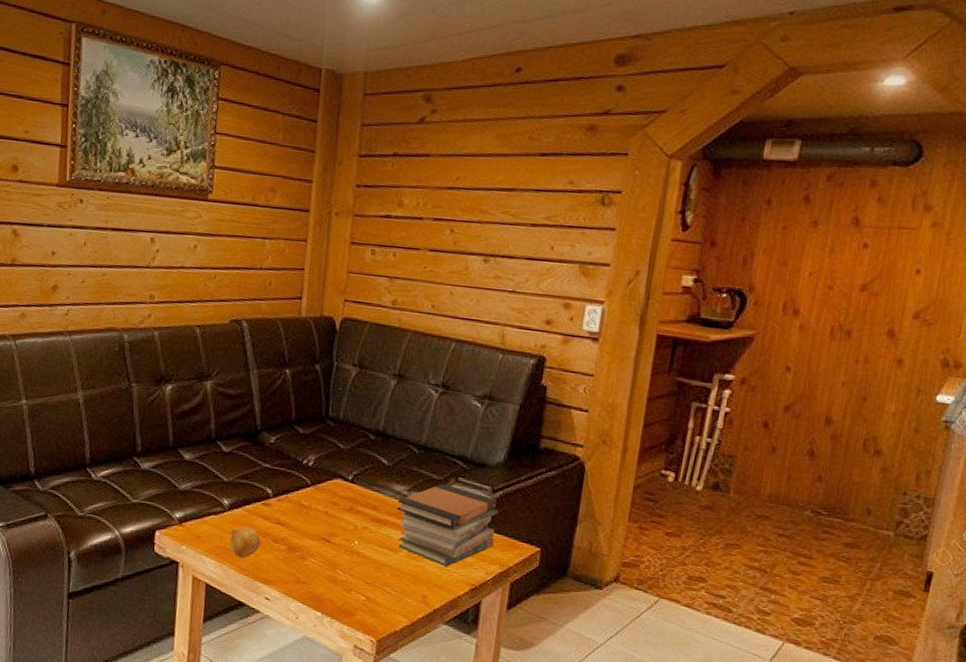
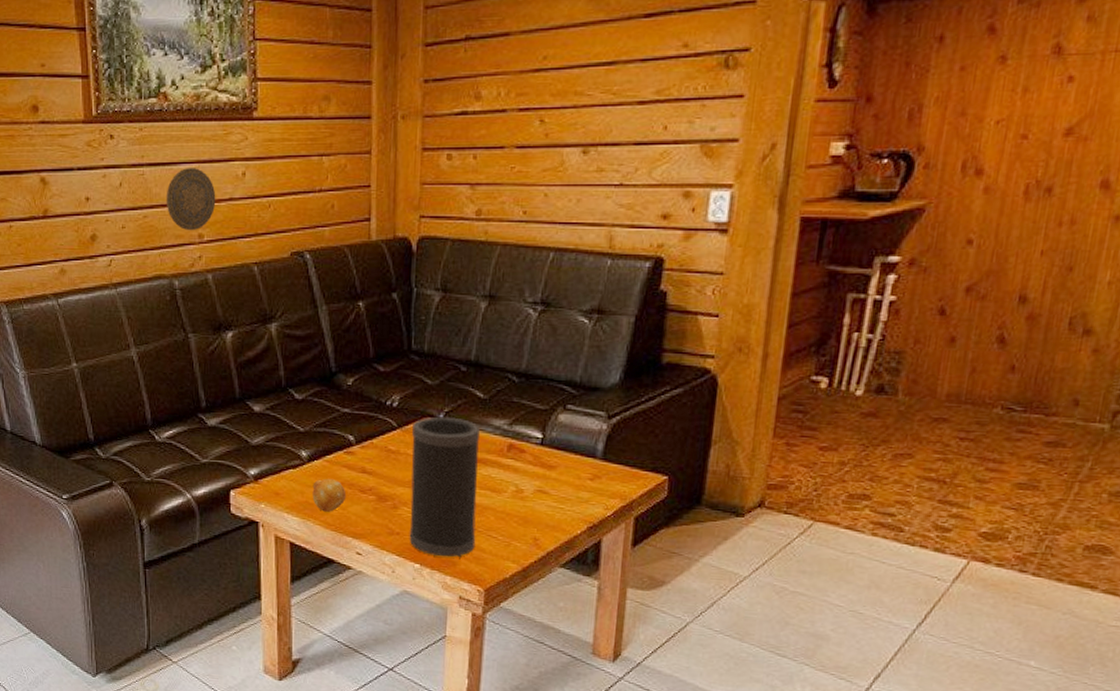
decorative plate: none [123,236,169,292] -> present [166,168,216,231]
speaker: none [313,478,383,609] -> present [409,416,481,558]
book stack: present [396,483,499,567] -> none [496,413,617,504]

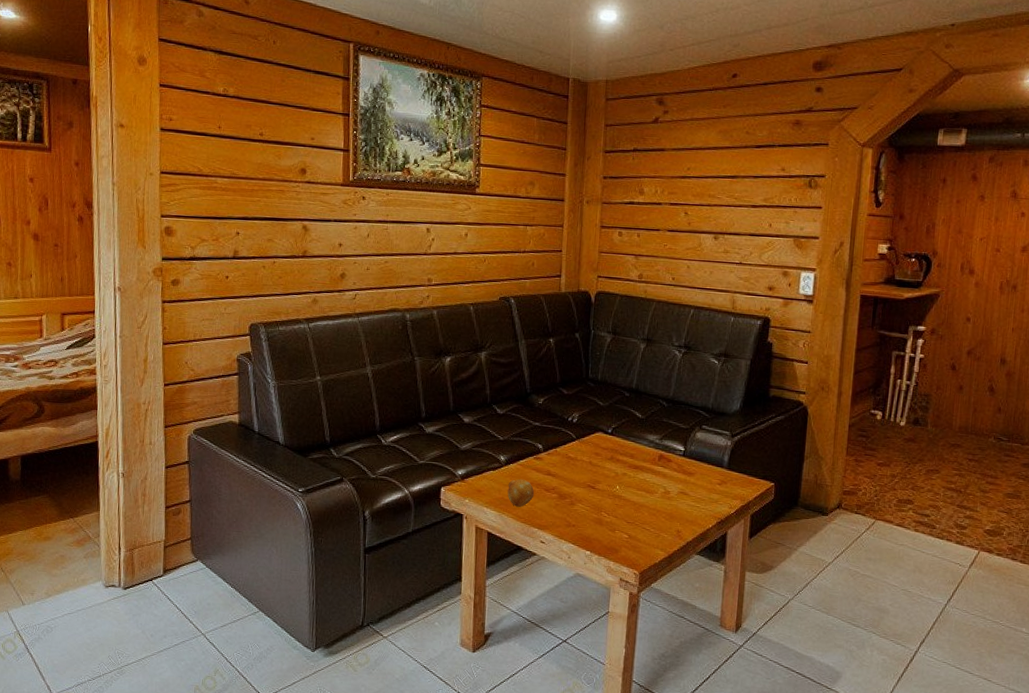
decorative plate: present [166,168,216,231] -> none [403,227,444,276]
speaker: present [409,416,481,558] -> none [582,431,639,547]

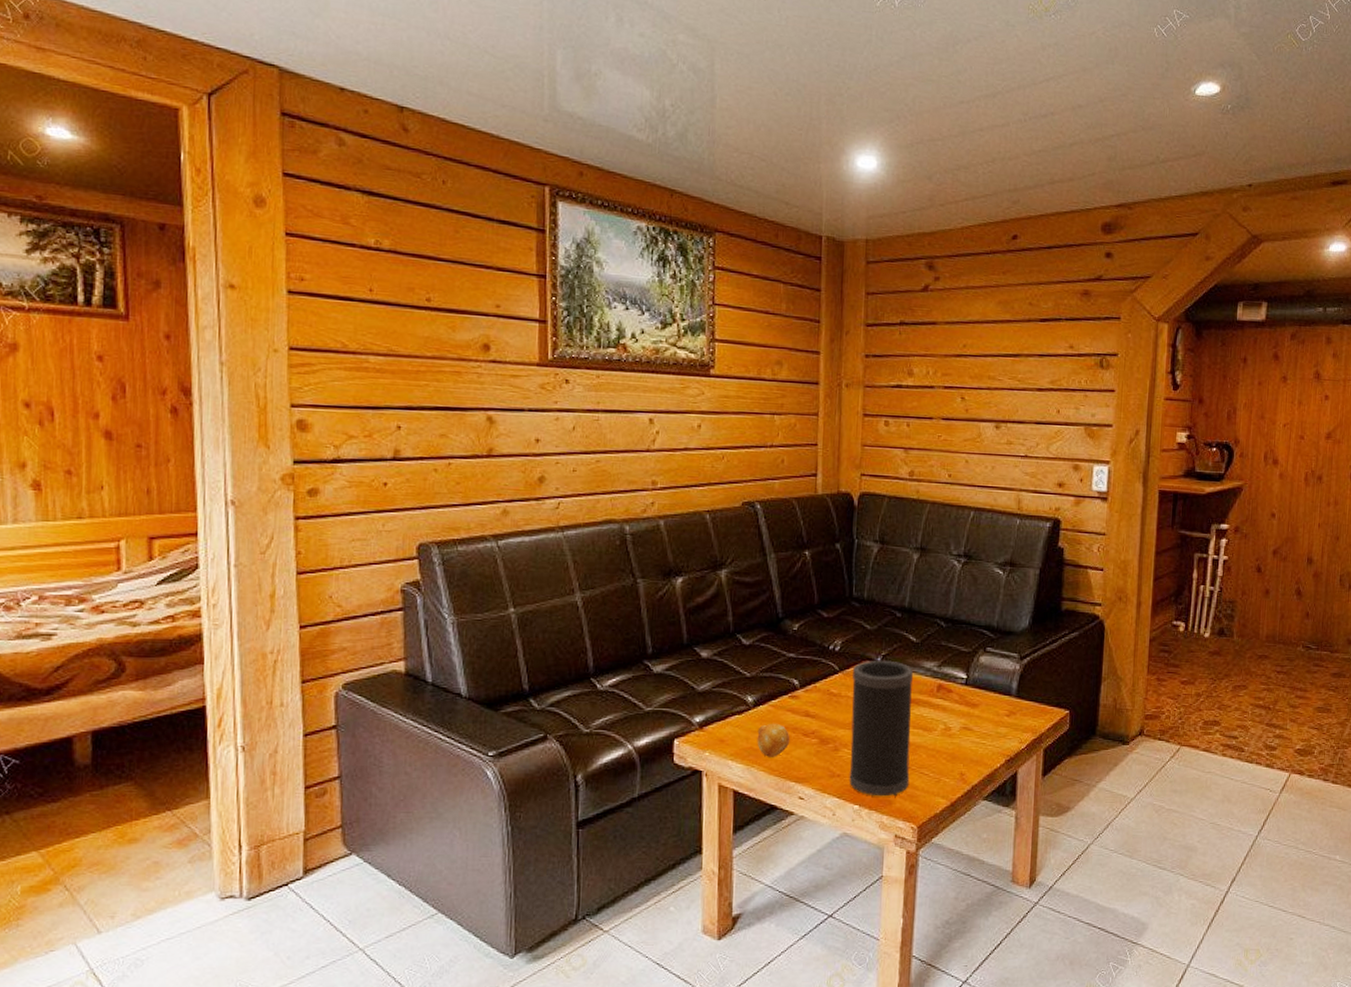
speaker: none [582,431,639,547] -> present [849,660,914,797]

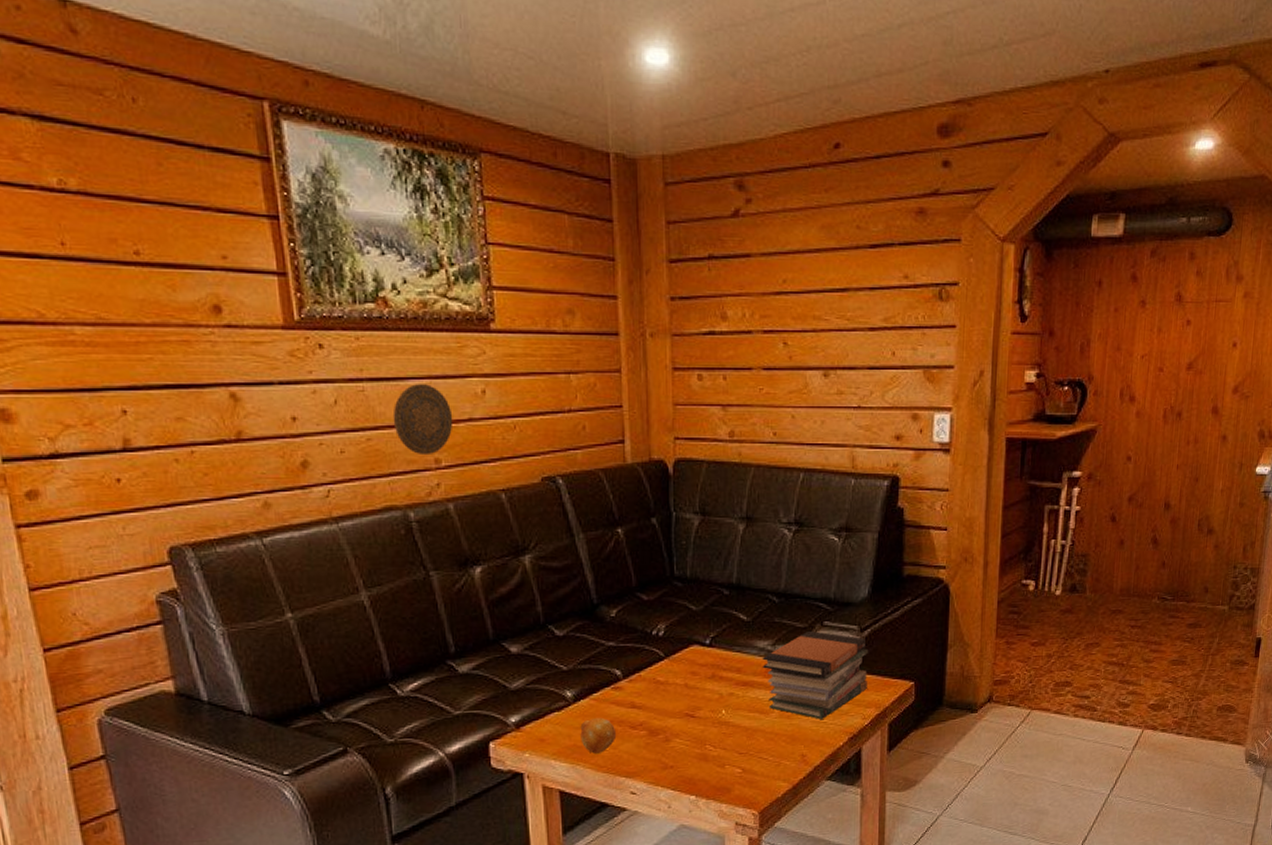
decorative plate: none [620,417,671,478] -> present [392,384,453,456]
speaker: present [849,660,914,797] -> none [680,642,748,785]
book stack: none [927,655,1028,740] -> present [762,630,869,719]

